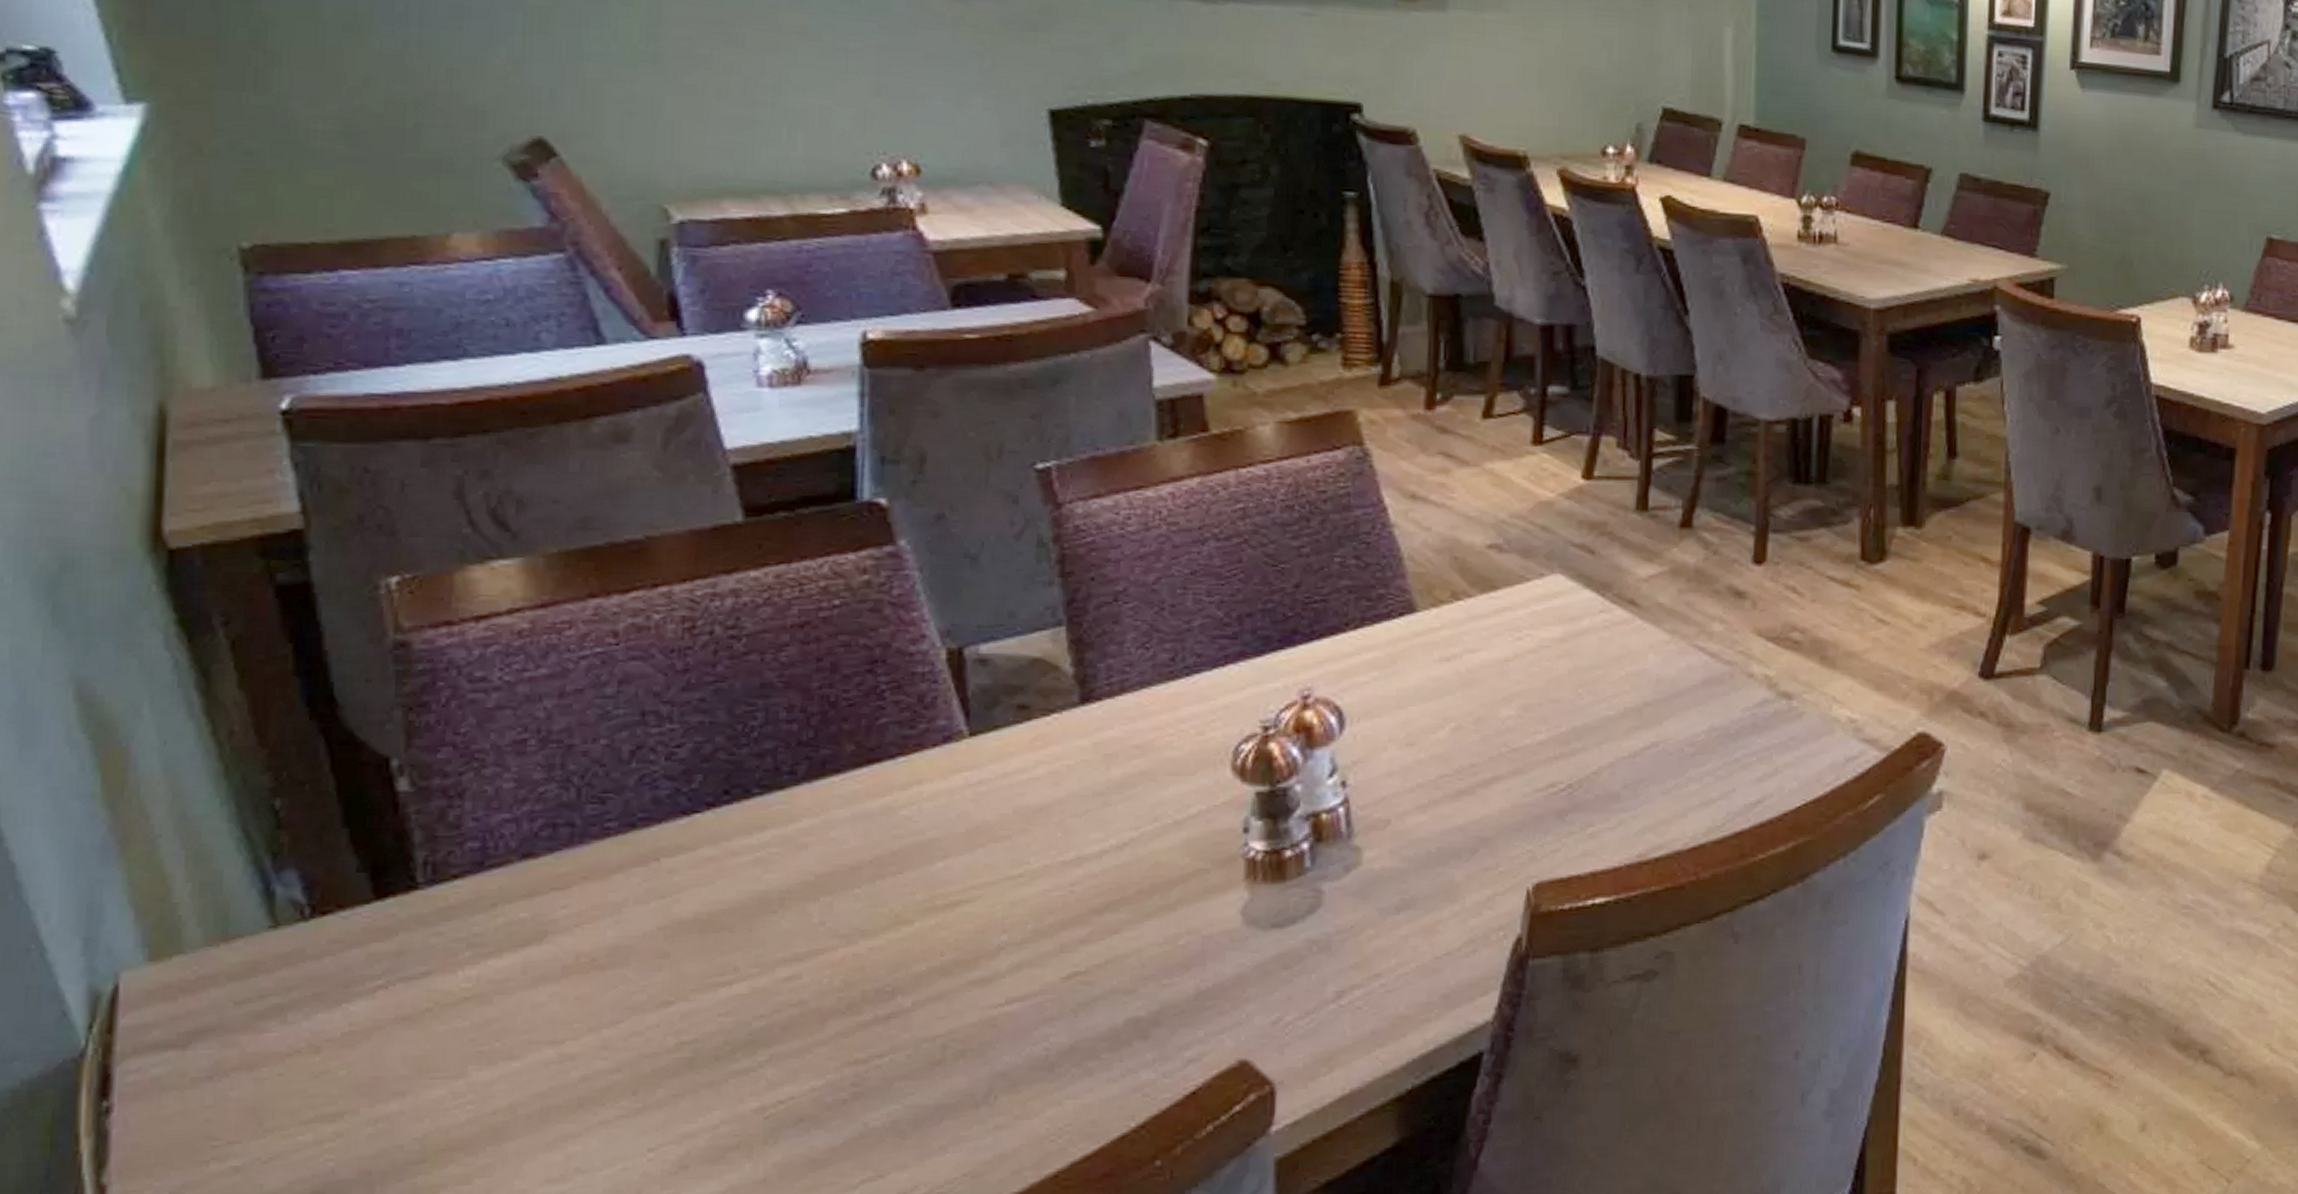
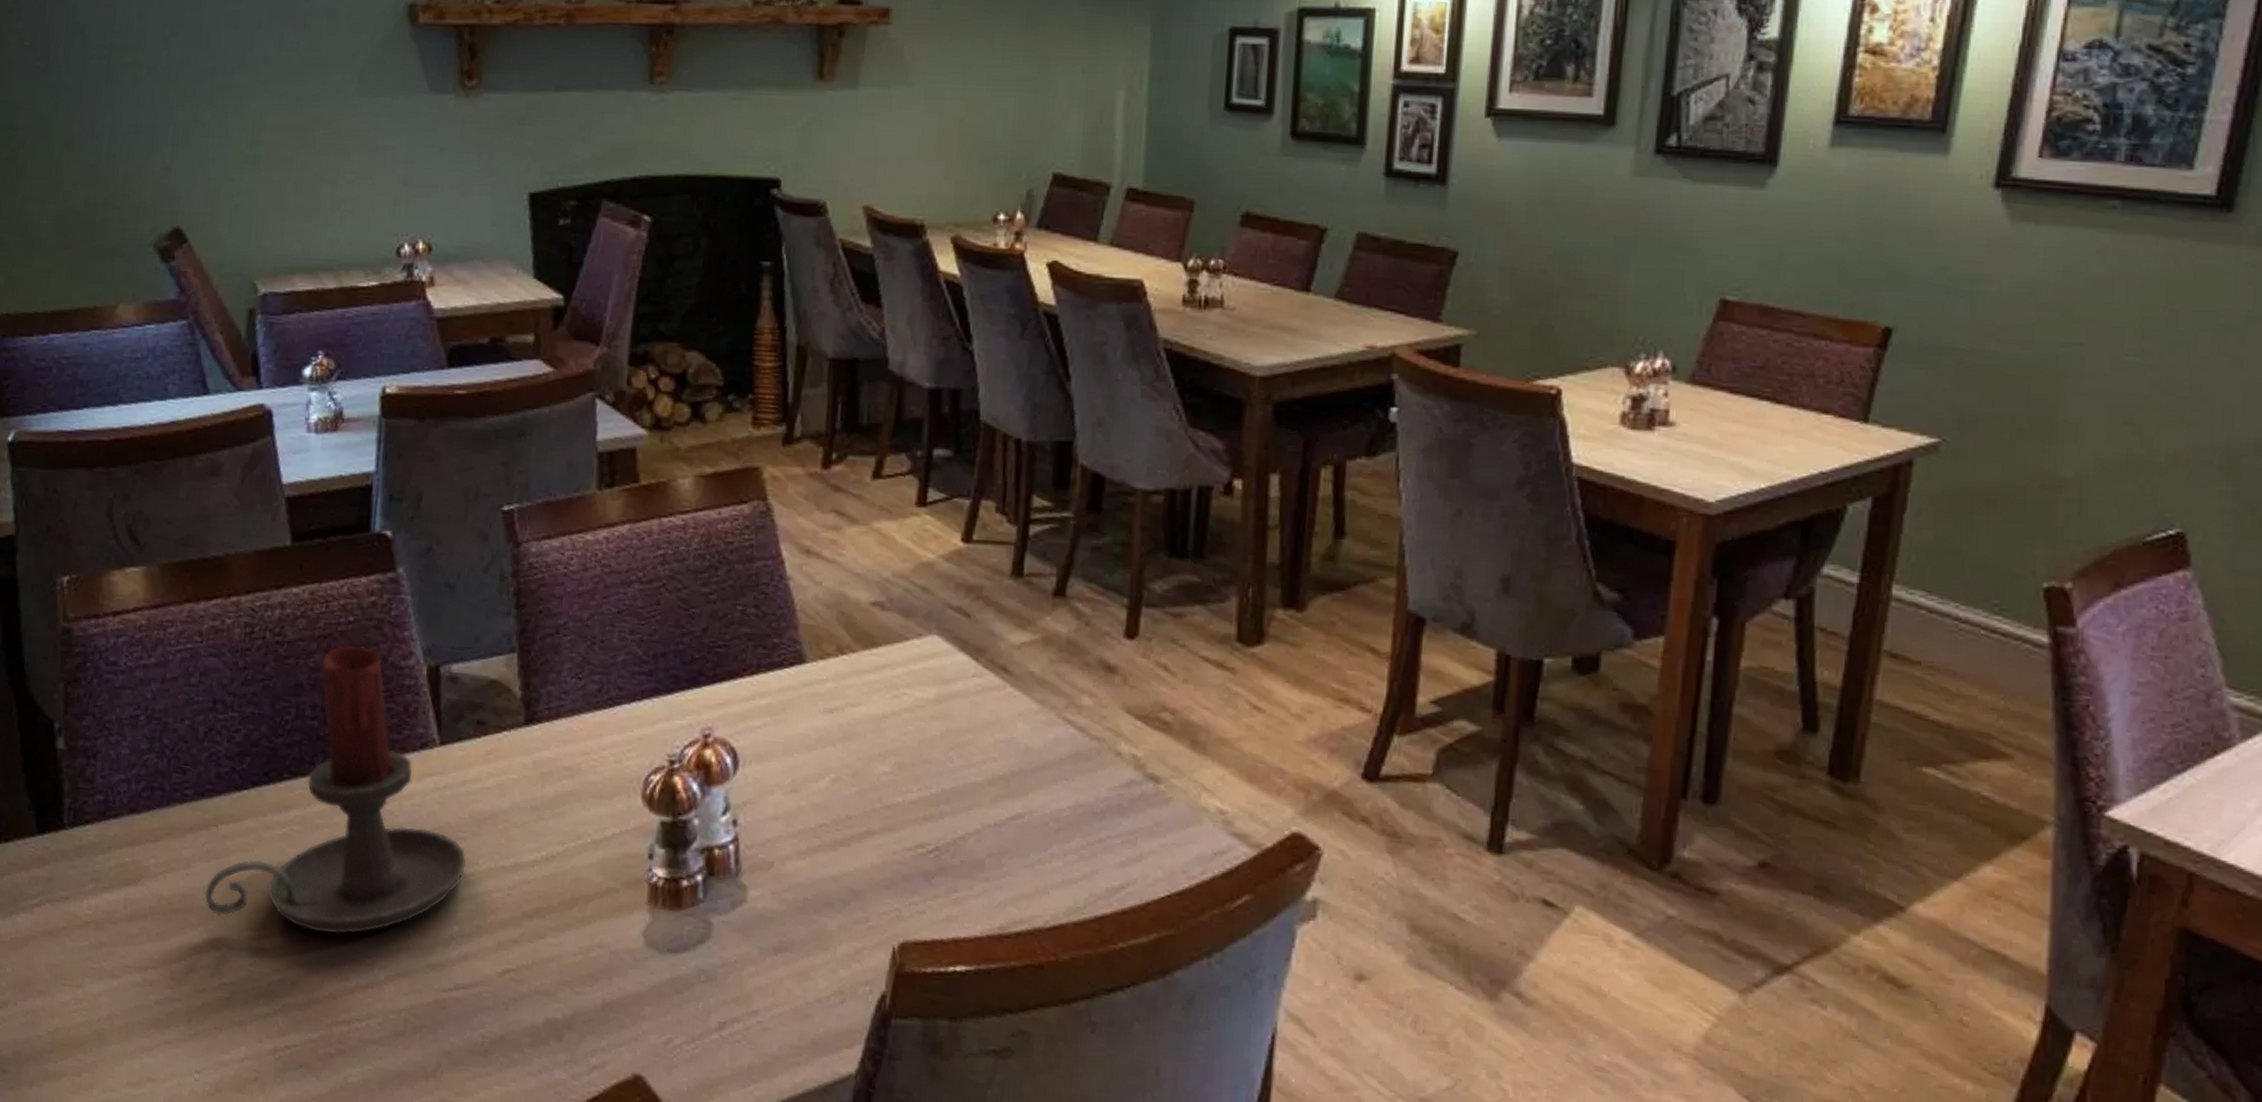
candle holder: none [645,632,1014,966] -> present [204,644,467,935]

